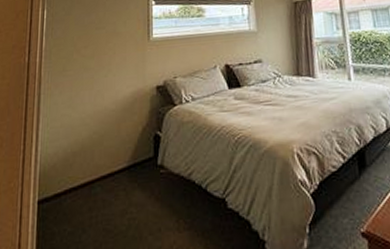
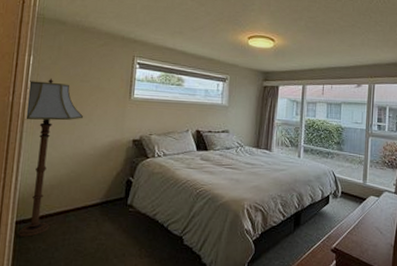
floor lamp: none [41,30,102,219] -> present [18,78,84,237]

